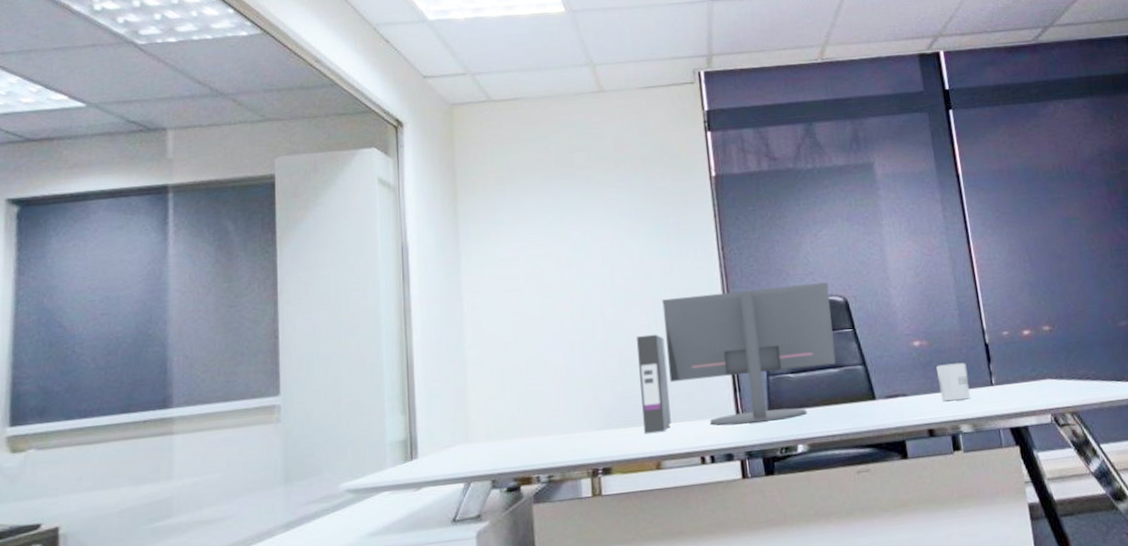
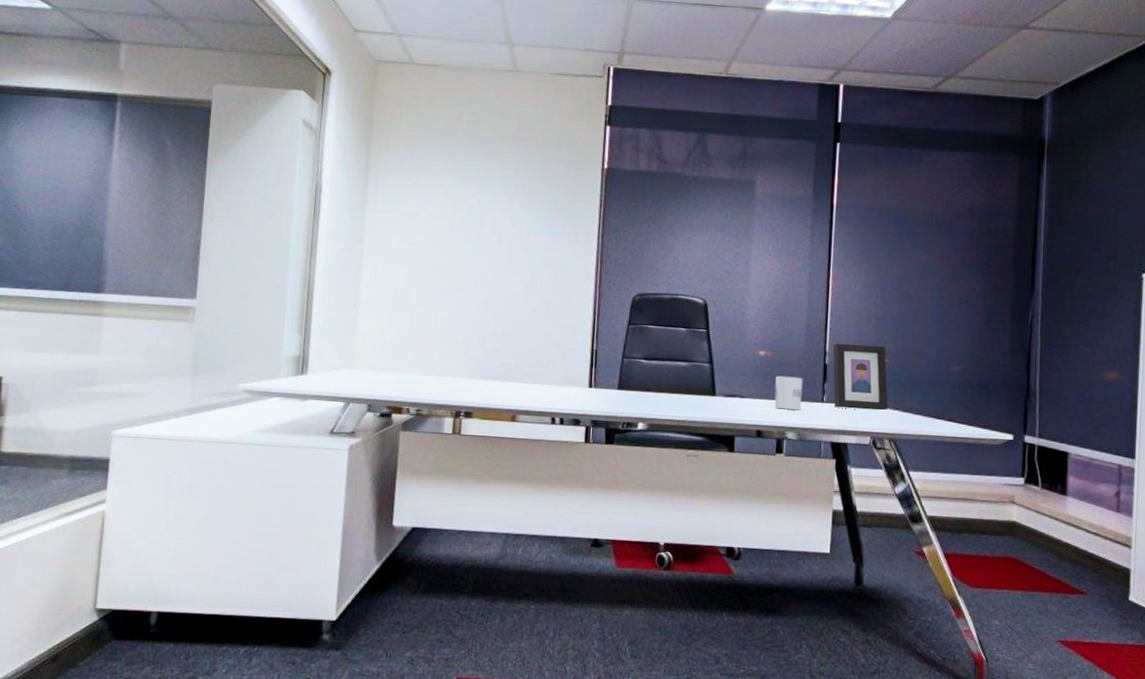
binder: present [636,334,671,435] -> none [506,302,536,391]
computer monitor: present [662,282,836,425] -> none [536,273,692,398]
picture frame: none [990,313,1062,389] -> present [833,343,888,411]

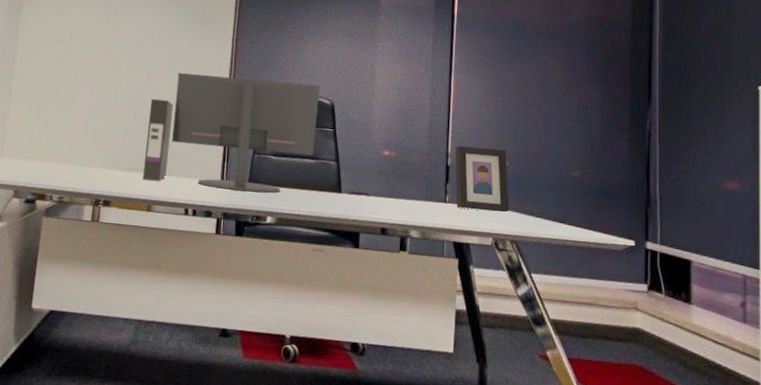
binder: none [506,302,536,391] -> present [143,98,174,182]
computer monitor: none [536,273,692,398] -> present [172,72,320,193]
mug: present [774,375,803,411] -> none [398,175,426,210]

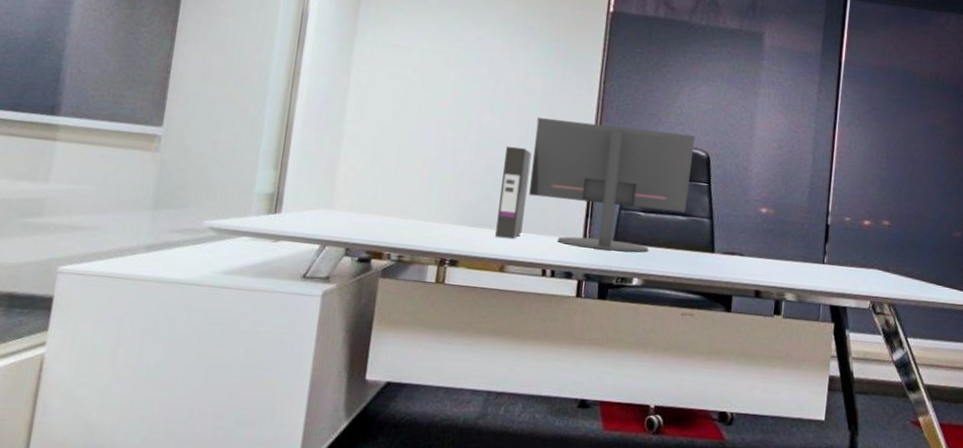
picture frame: present [455,145,509,213] -> none [834,203,889,275]

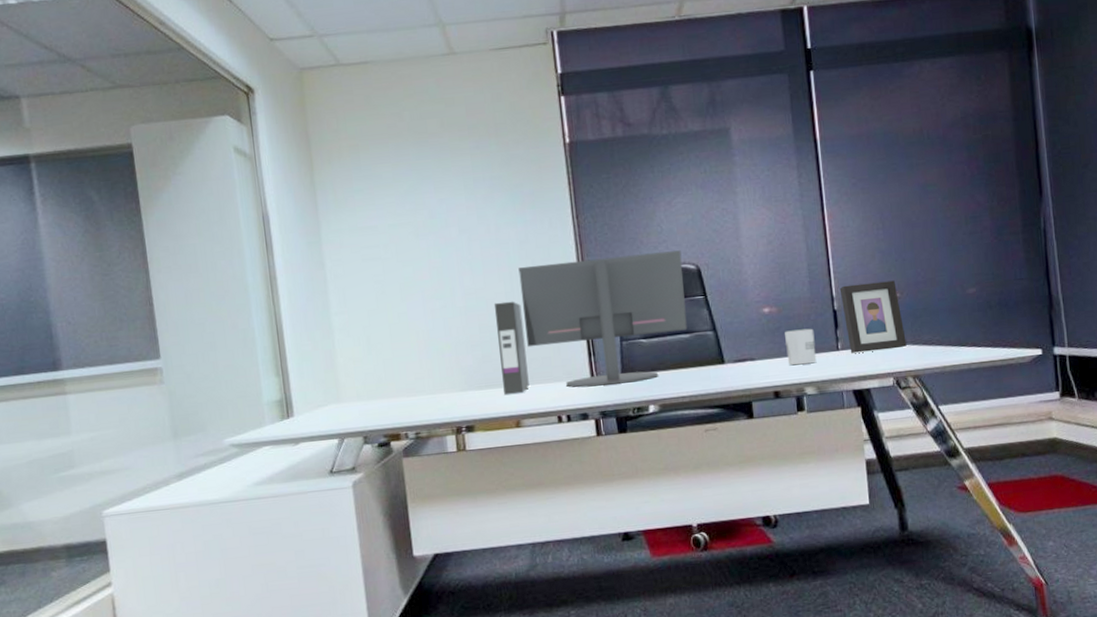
mug: none [774,234,805,271] -> present [785,328,817,366]
picture frame: none [834,203,889,275] -> present [839,280,907,353]

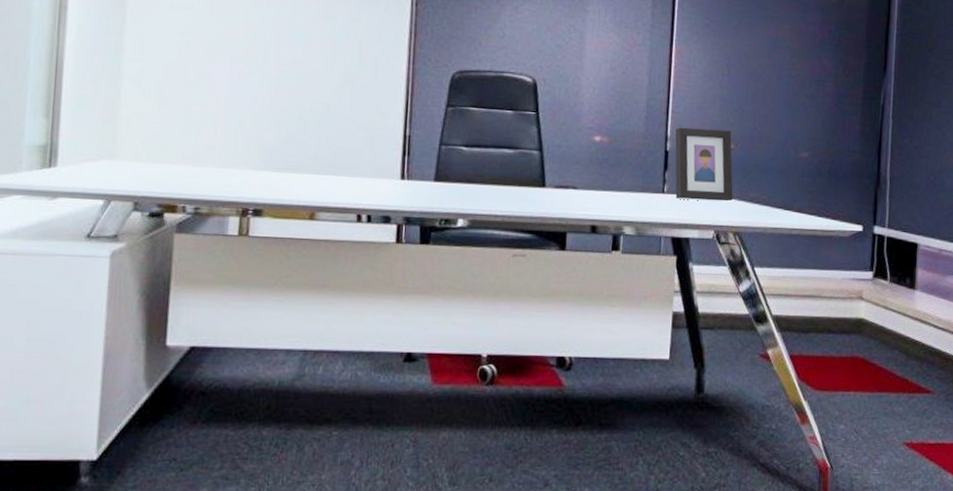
binder: present [493,301,529,396] -> none [303,80,339,184]
computer monitor: present [518,250,688,387] -> none [338,46,520,191]
mug: present [785,328,817,366] -> none [610,164,642,203]

